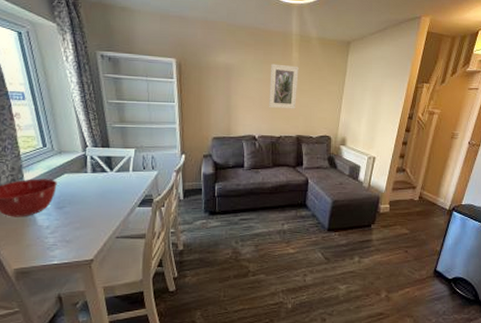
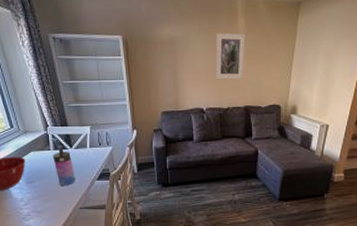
water bottle: none [90,170,114,212] -> present [53,147,76,185]

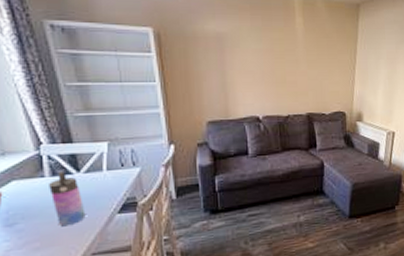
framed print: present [215,33,245,80] -> none [271,31,305,84]

